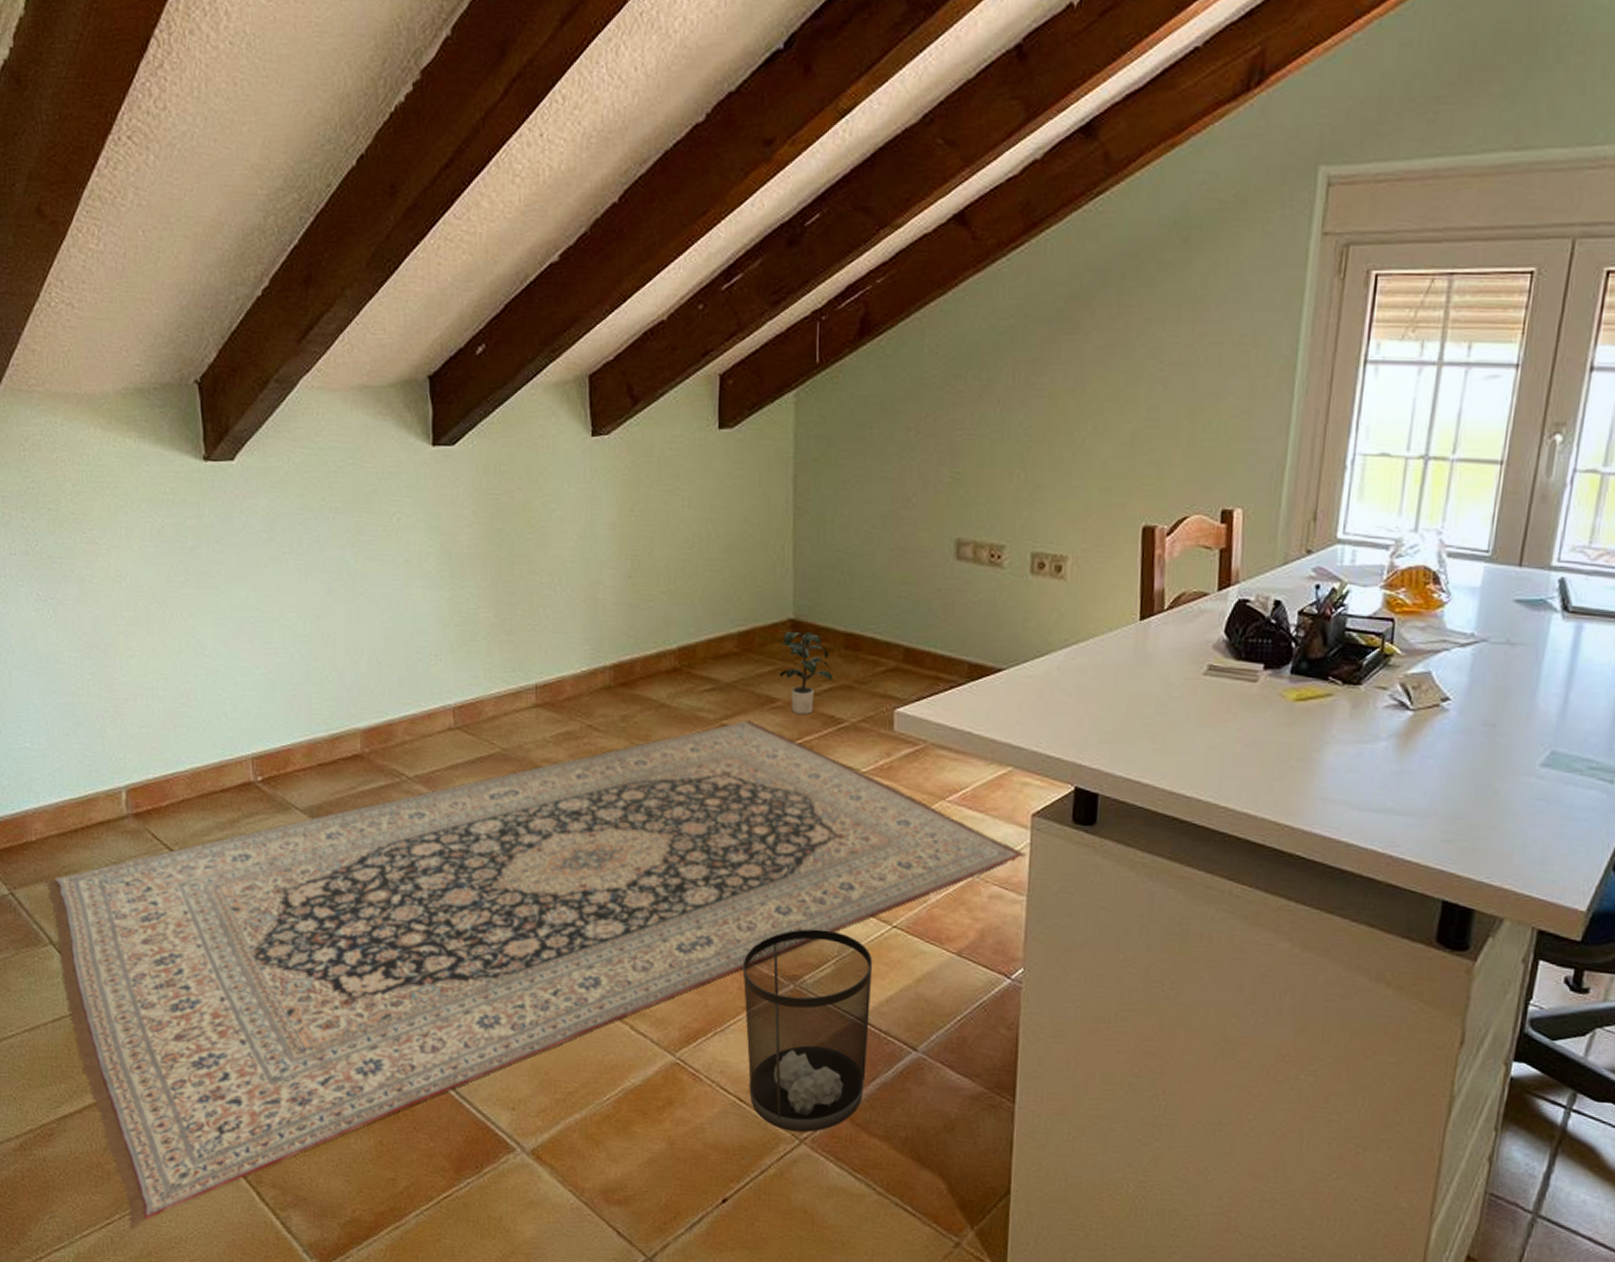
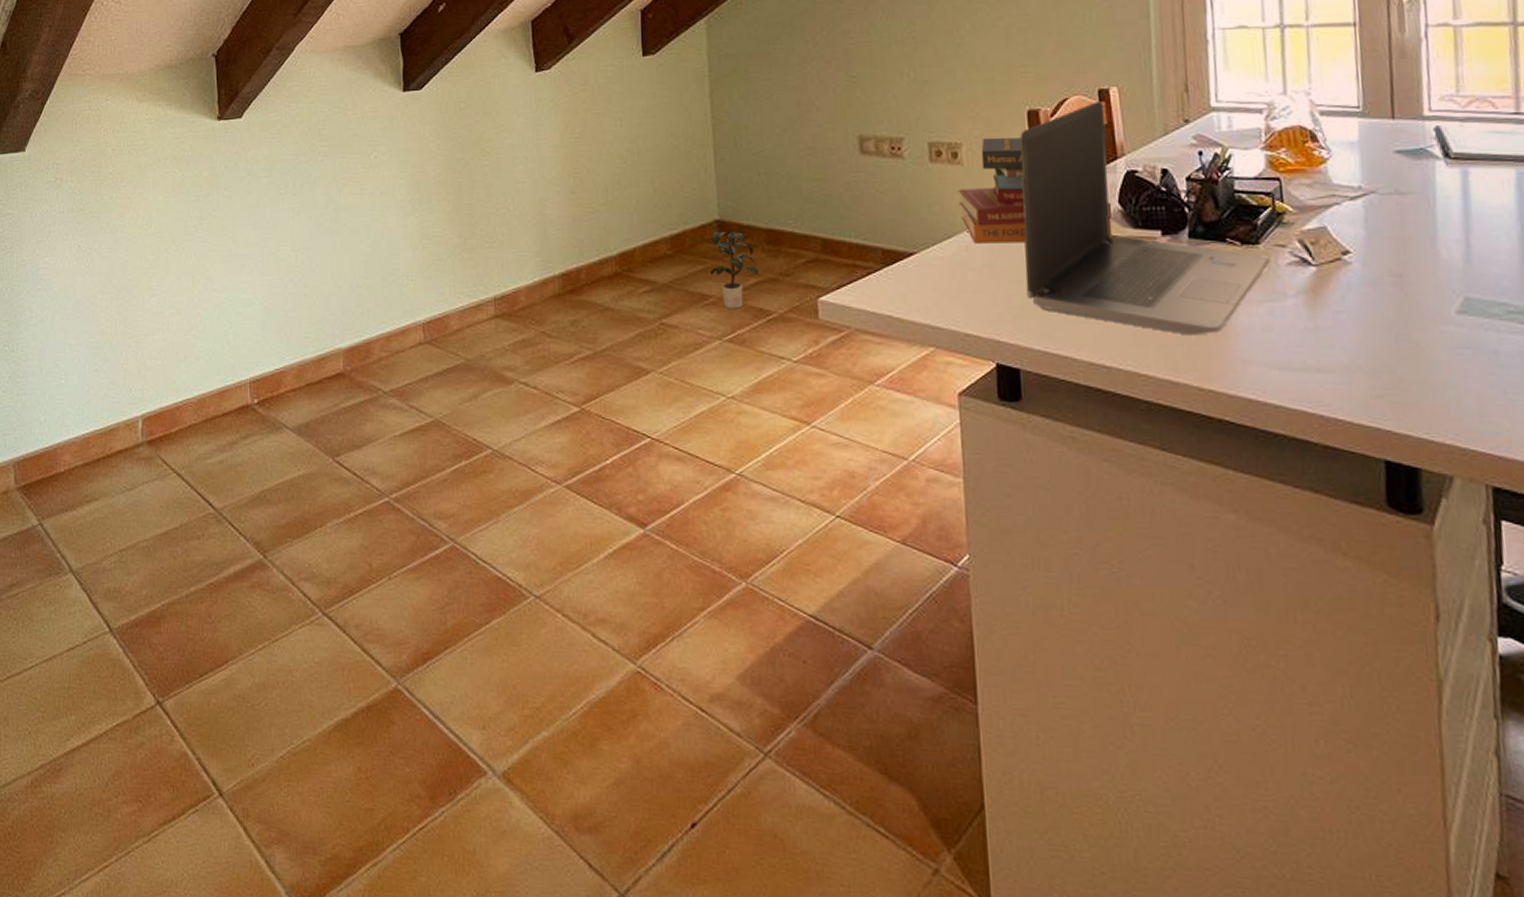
area rug: present [44,720,1026,1231] -> none [69,318,958,874]
waste bin: present [742,928,873,1133] -> none [695,522,824,745]
books: none [1056,552,1216,667] -> present [958,137,1113,244]
laptop computer: none [1115,521,1369,772] -> present [1019,100,1271,336]

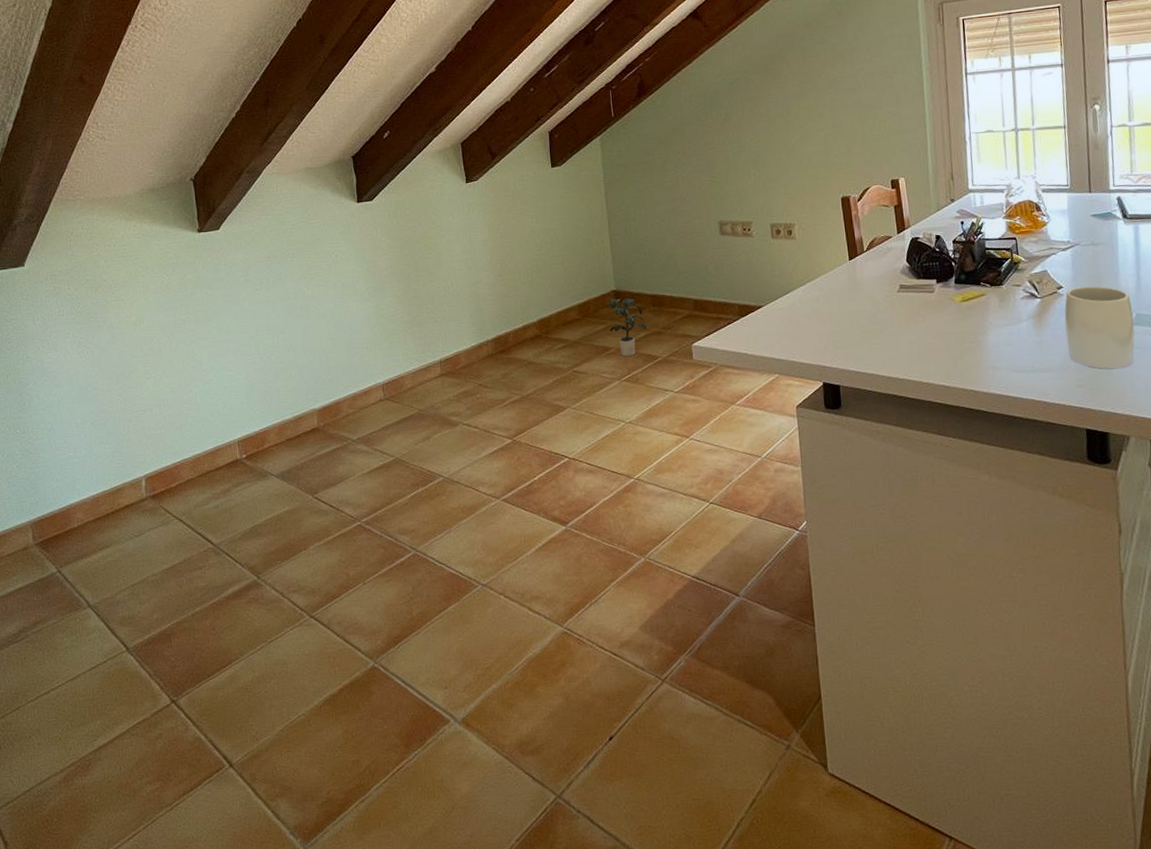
books: present [958,137,1113,244] -> none [793,217,903,297]
laptop computer: present [1019,100,1271,336] -> none [836,187,1010,353]
mug: none [1352,253,1462,377] -> present [1064,286,1135,370]

